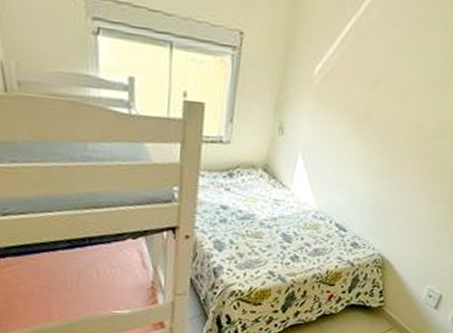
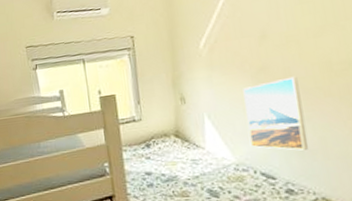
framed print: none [334,131,393,208] -> present [243,76,309,151]

